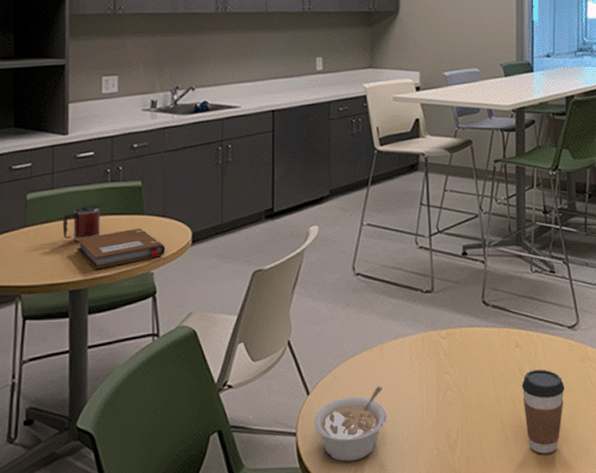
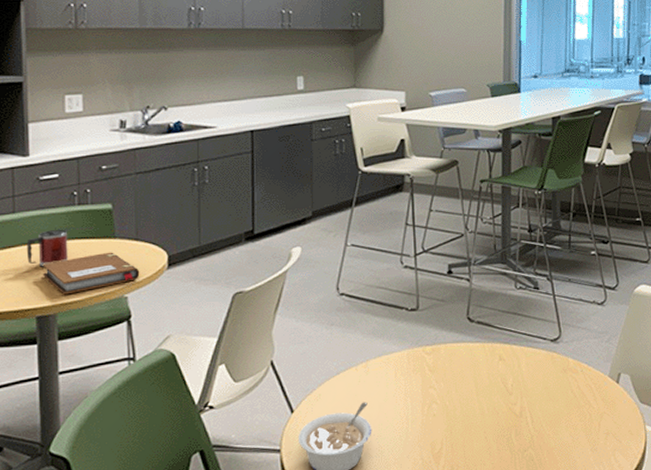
coffee cup: present [521,370,565,454] -> none [504,381,547,460]

